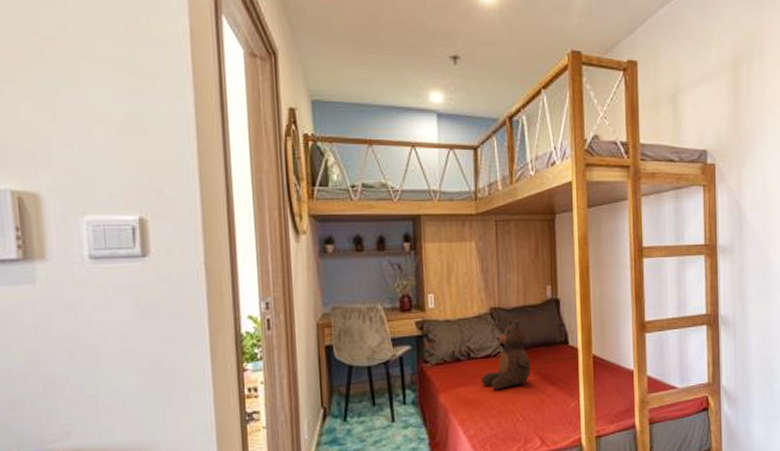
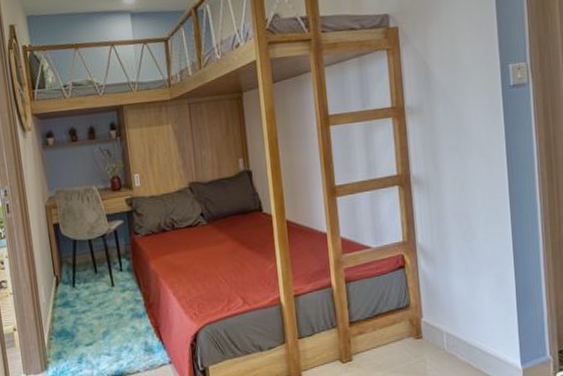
teddy bear: present [481,318,531,391] -> none [185,191,229,256]

